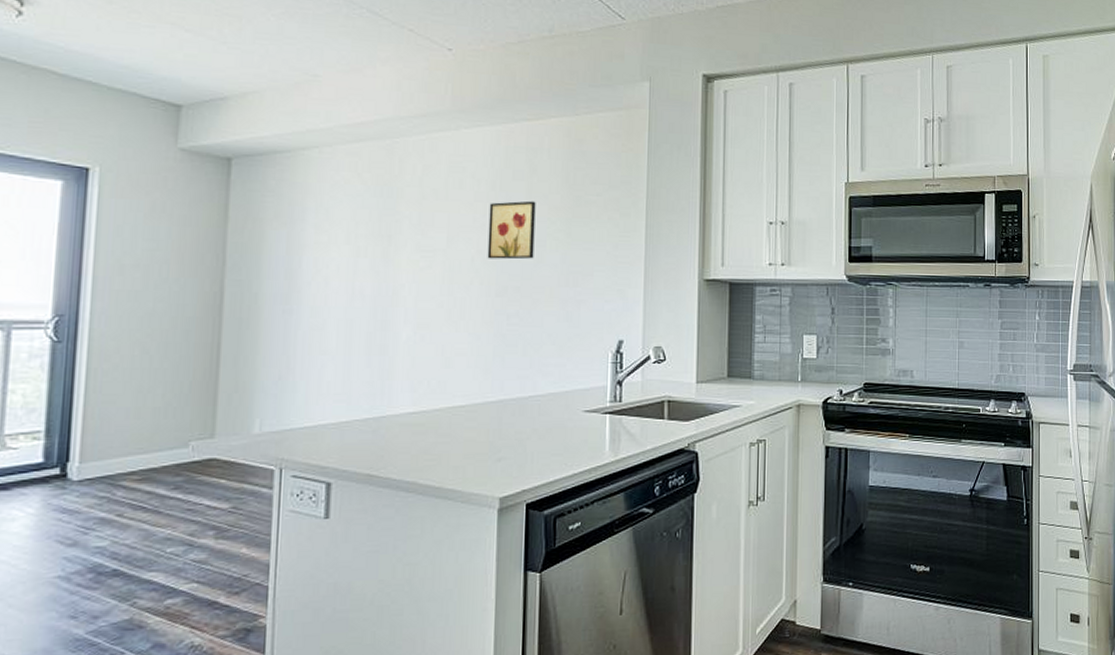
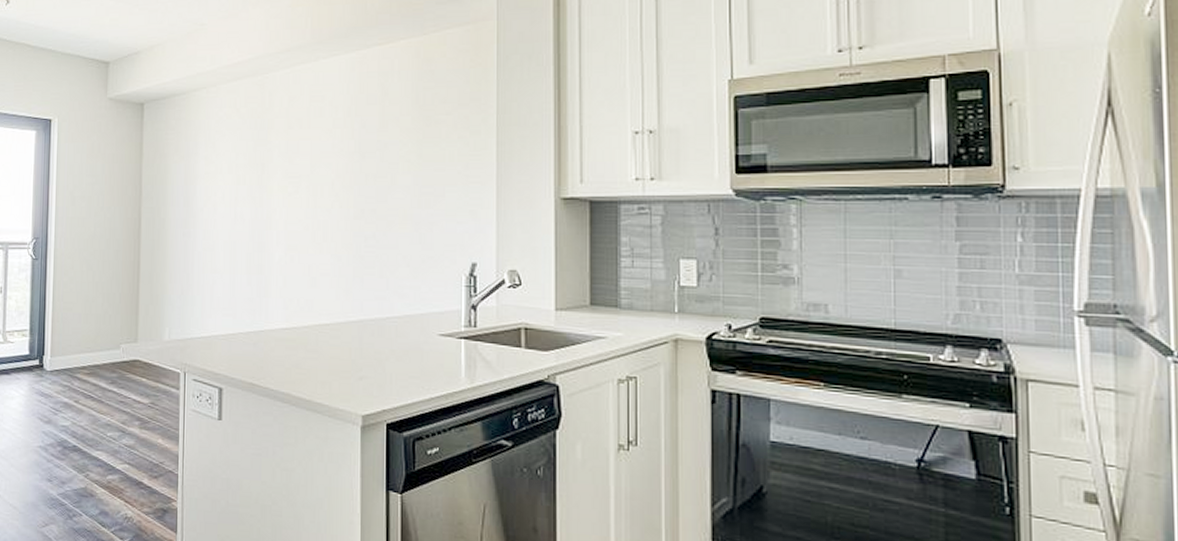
wall art: present [487,200,536,260] -> none [345,124,388,183]

